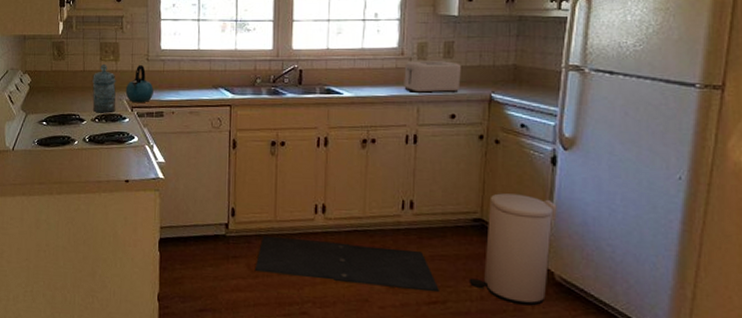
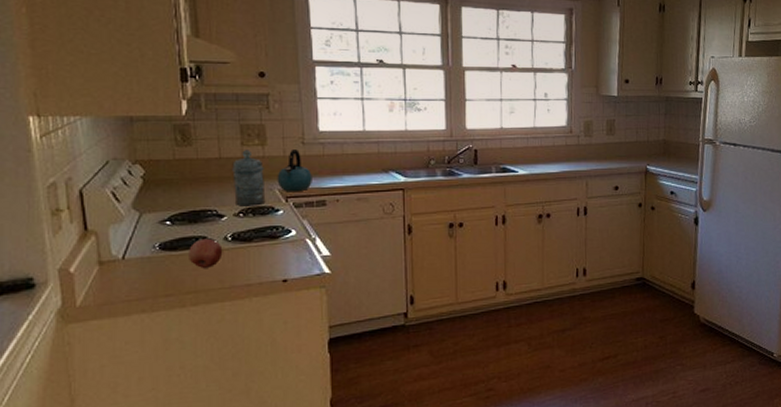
fruit: none [57,138,82,163] -> present [189,238,223,268]
door mat: present [254,235,439,293] -> none [437,313,611,357]
toaster: present [404,60,461,94] -> none [573,138,622,169]
pedal bin: present [469,193,557,306] -> none [634,252,700,348]

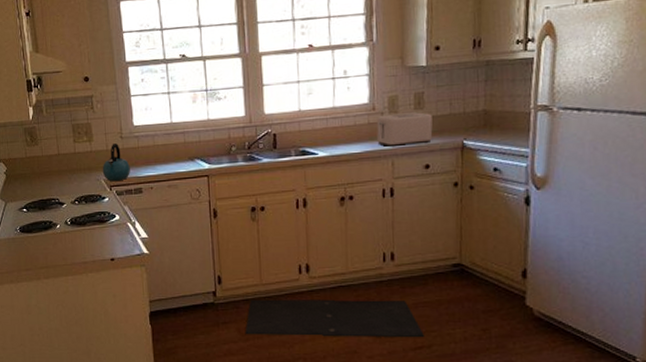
fruit: present [189,238,223,268] -> none [40,222,65,248]
canister: present [231,150,266,207] -> none [67,146,95,195]
door mat: none [437,313,611,357] -> present [245,299,424,338]
toaster: none [573,138,622,169] -> present [376,112,433,148]

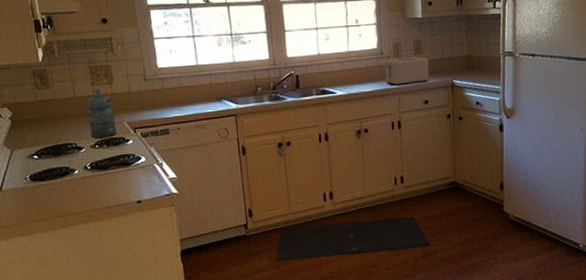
canister: none [67,146,95,195] -> present [85,89,117,139]
kettle: present [102,143,130,182] -> none [124,86,156,124]

